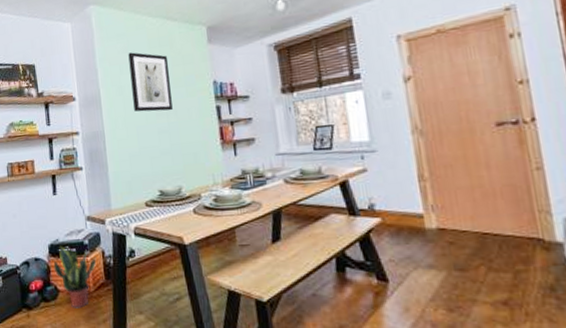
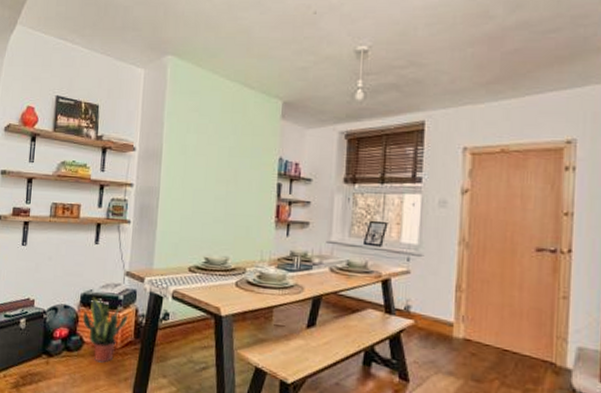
wall art: present [128,52,173,112] -> none [194,112,239,180]

